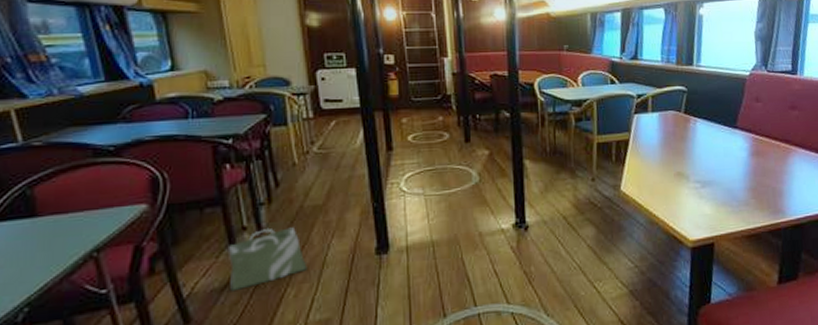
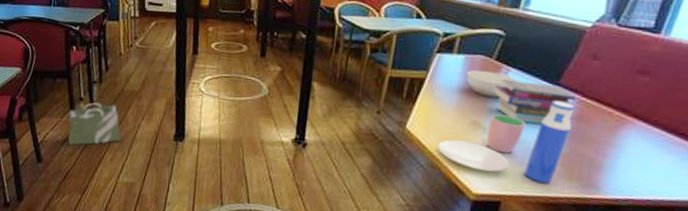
plate: none [652,192,714,218] -> present [437,139,510,173]
bowl: none [663,124,706,148] -> present [466,70,519,98]
books: none [687,128,752,166] -> present [492,79,577,124]
cup: none [690,161,719,198] -> present [486,114,525,154]
water bottle: none [726,142,754,218] -> present [523,101,574,184]

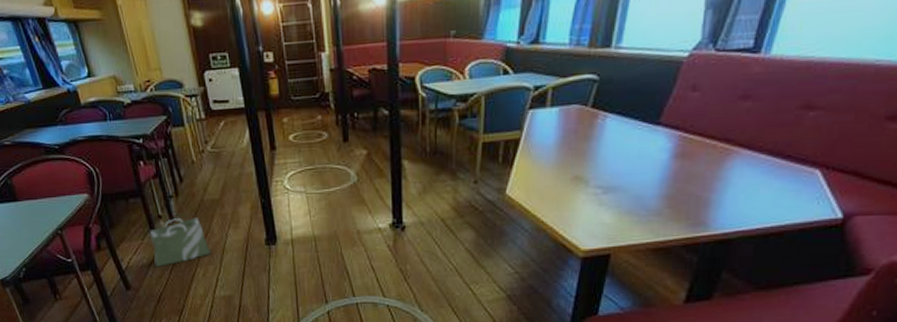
plate: present [437,139,510,173] -> none [541,198,616,226]
bowl: present [466,70,519,98] -> none [563,121,618,148]
cup: present [486,114,525,154] -> none [589,164,628,205]
books: present [492,79,577,124] -> none [591,125,679,170]
water bottle: present [523,101,574,184] -> none [631,141,677,229]

